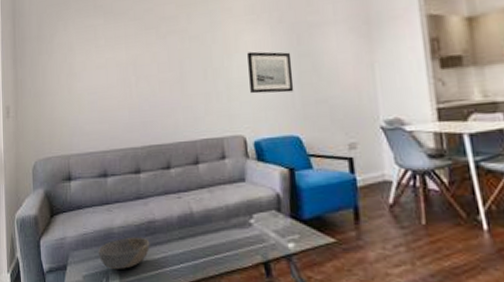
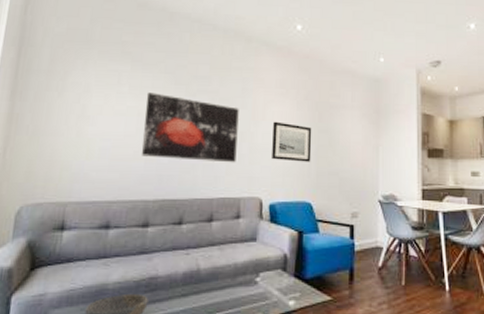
wall art: none [121,41,214,105] -> present [142,92,239,163]

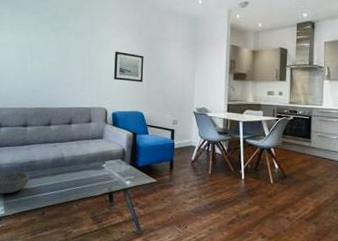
wall art: present [142,92,239,163] -> none [21,29,90,82]

